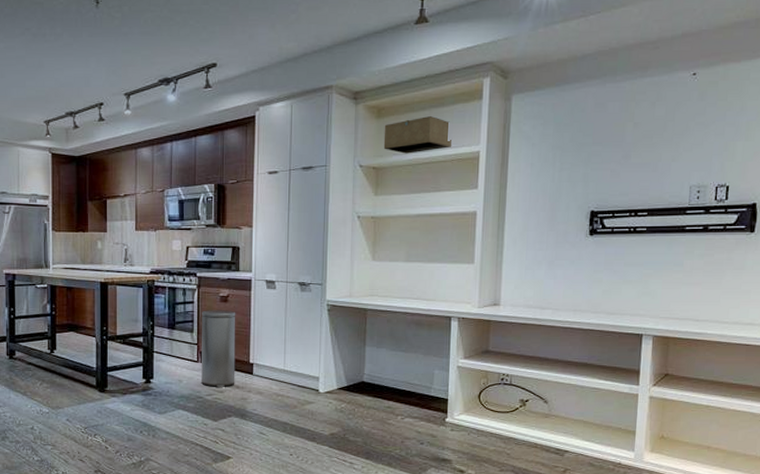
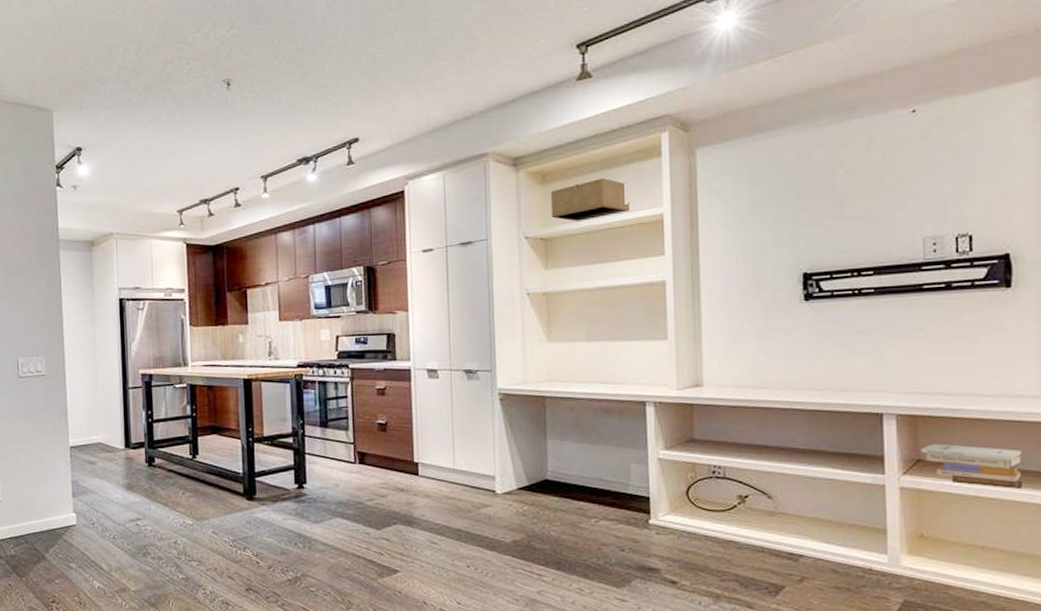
pedal bin: present [201,310,236,387] -> none [356,404,399,491]
books: none [669,361,747,400] -> present [921,443,1023,489]

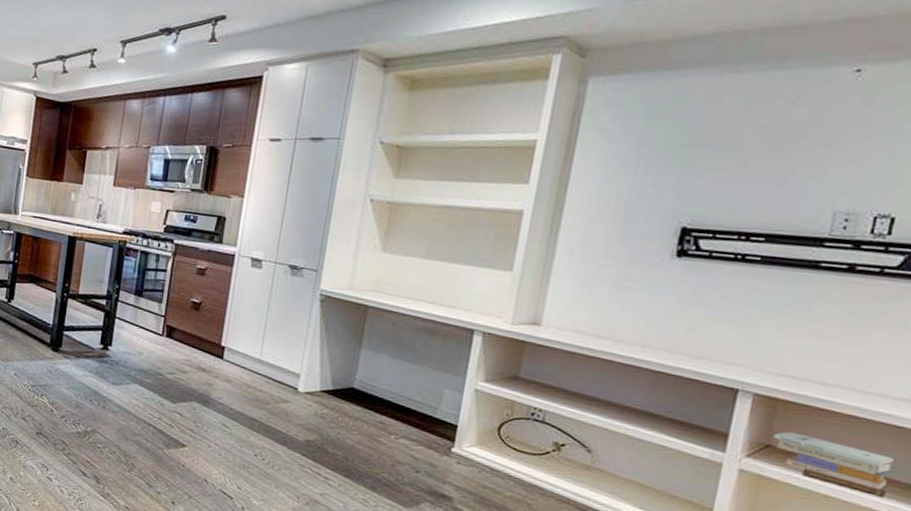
decorative box: present [550,178,629,222] -> none [412,93,502,135]

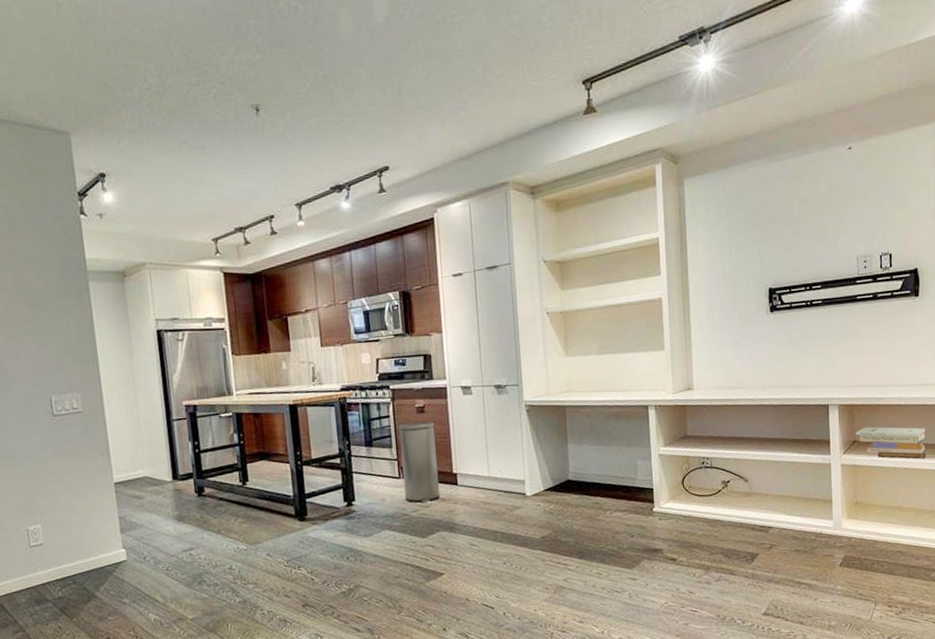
pedal bin: none [164,281,213,369] -> present [398,420,440,503]

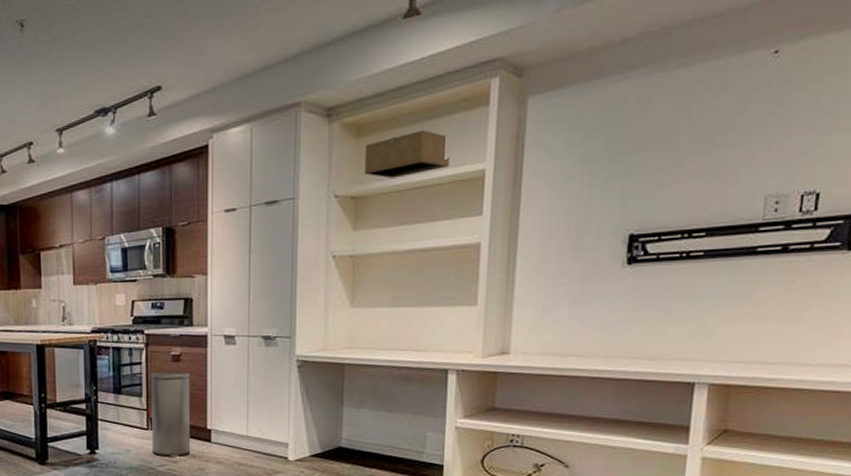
decorative box: none [564,206,631,246] -> present [364,130,449,179]
books: present [856,426,927,459] -> none [729,413,836,459]

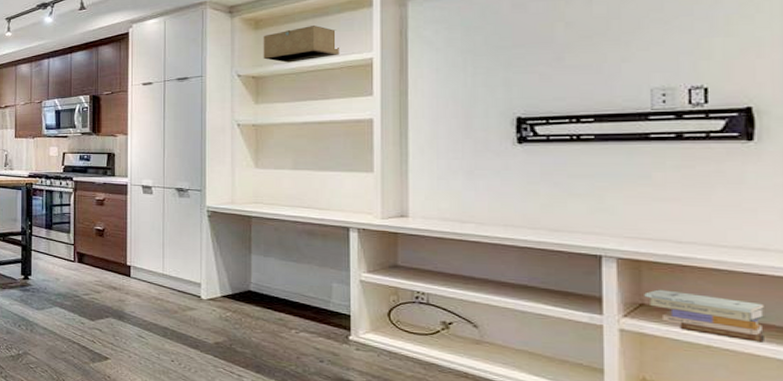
pedal bin: present [150,370,191,457] -> none [77,212,112,288]
books: none [729,413,836,459] -> present [644,289,766,342]

